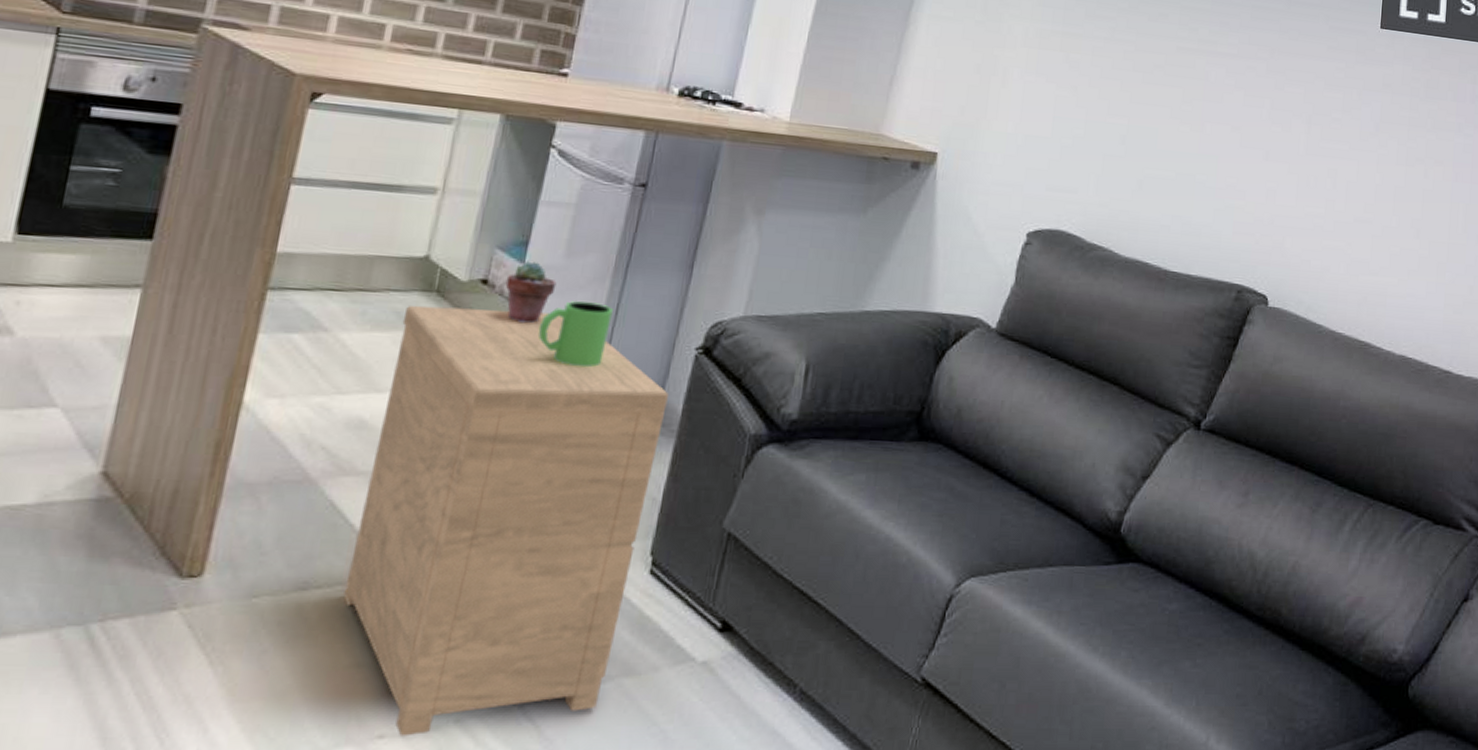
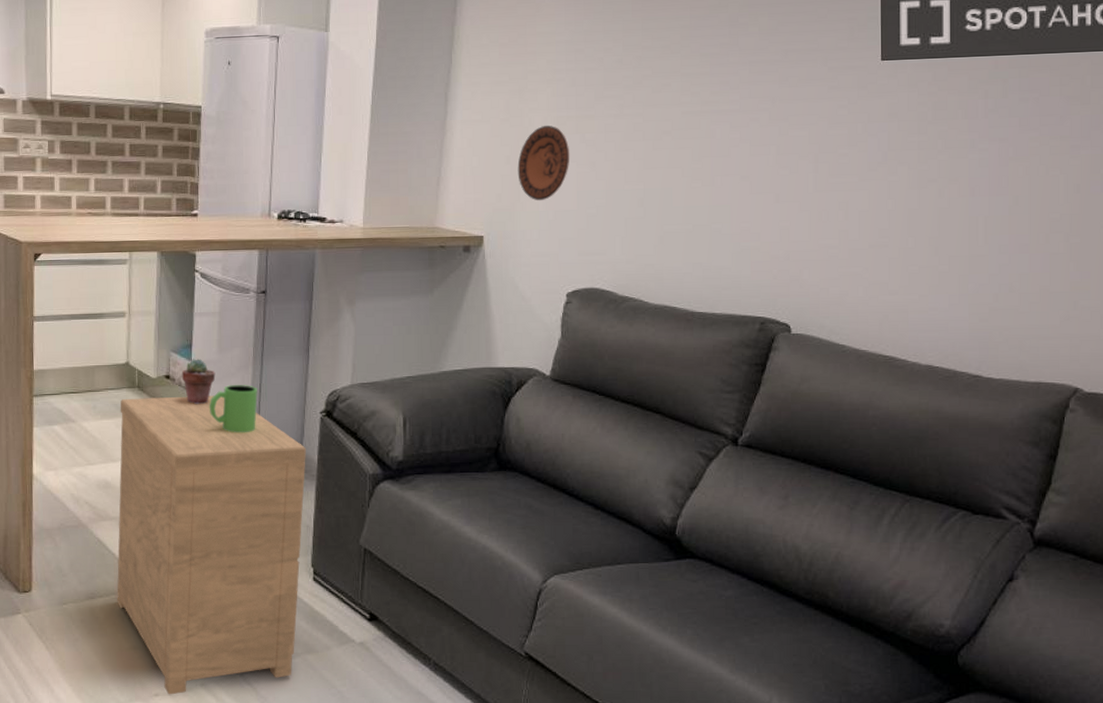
decorative plate: none [987,36,1051,122] -> present [517,126,570,201]

